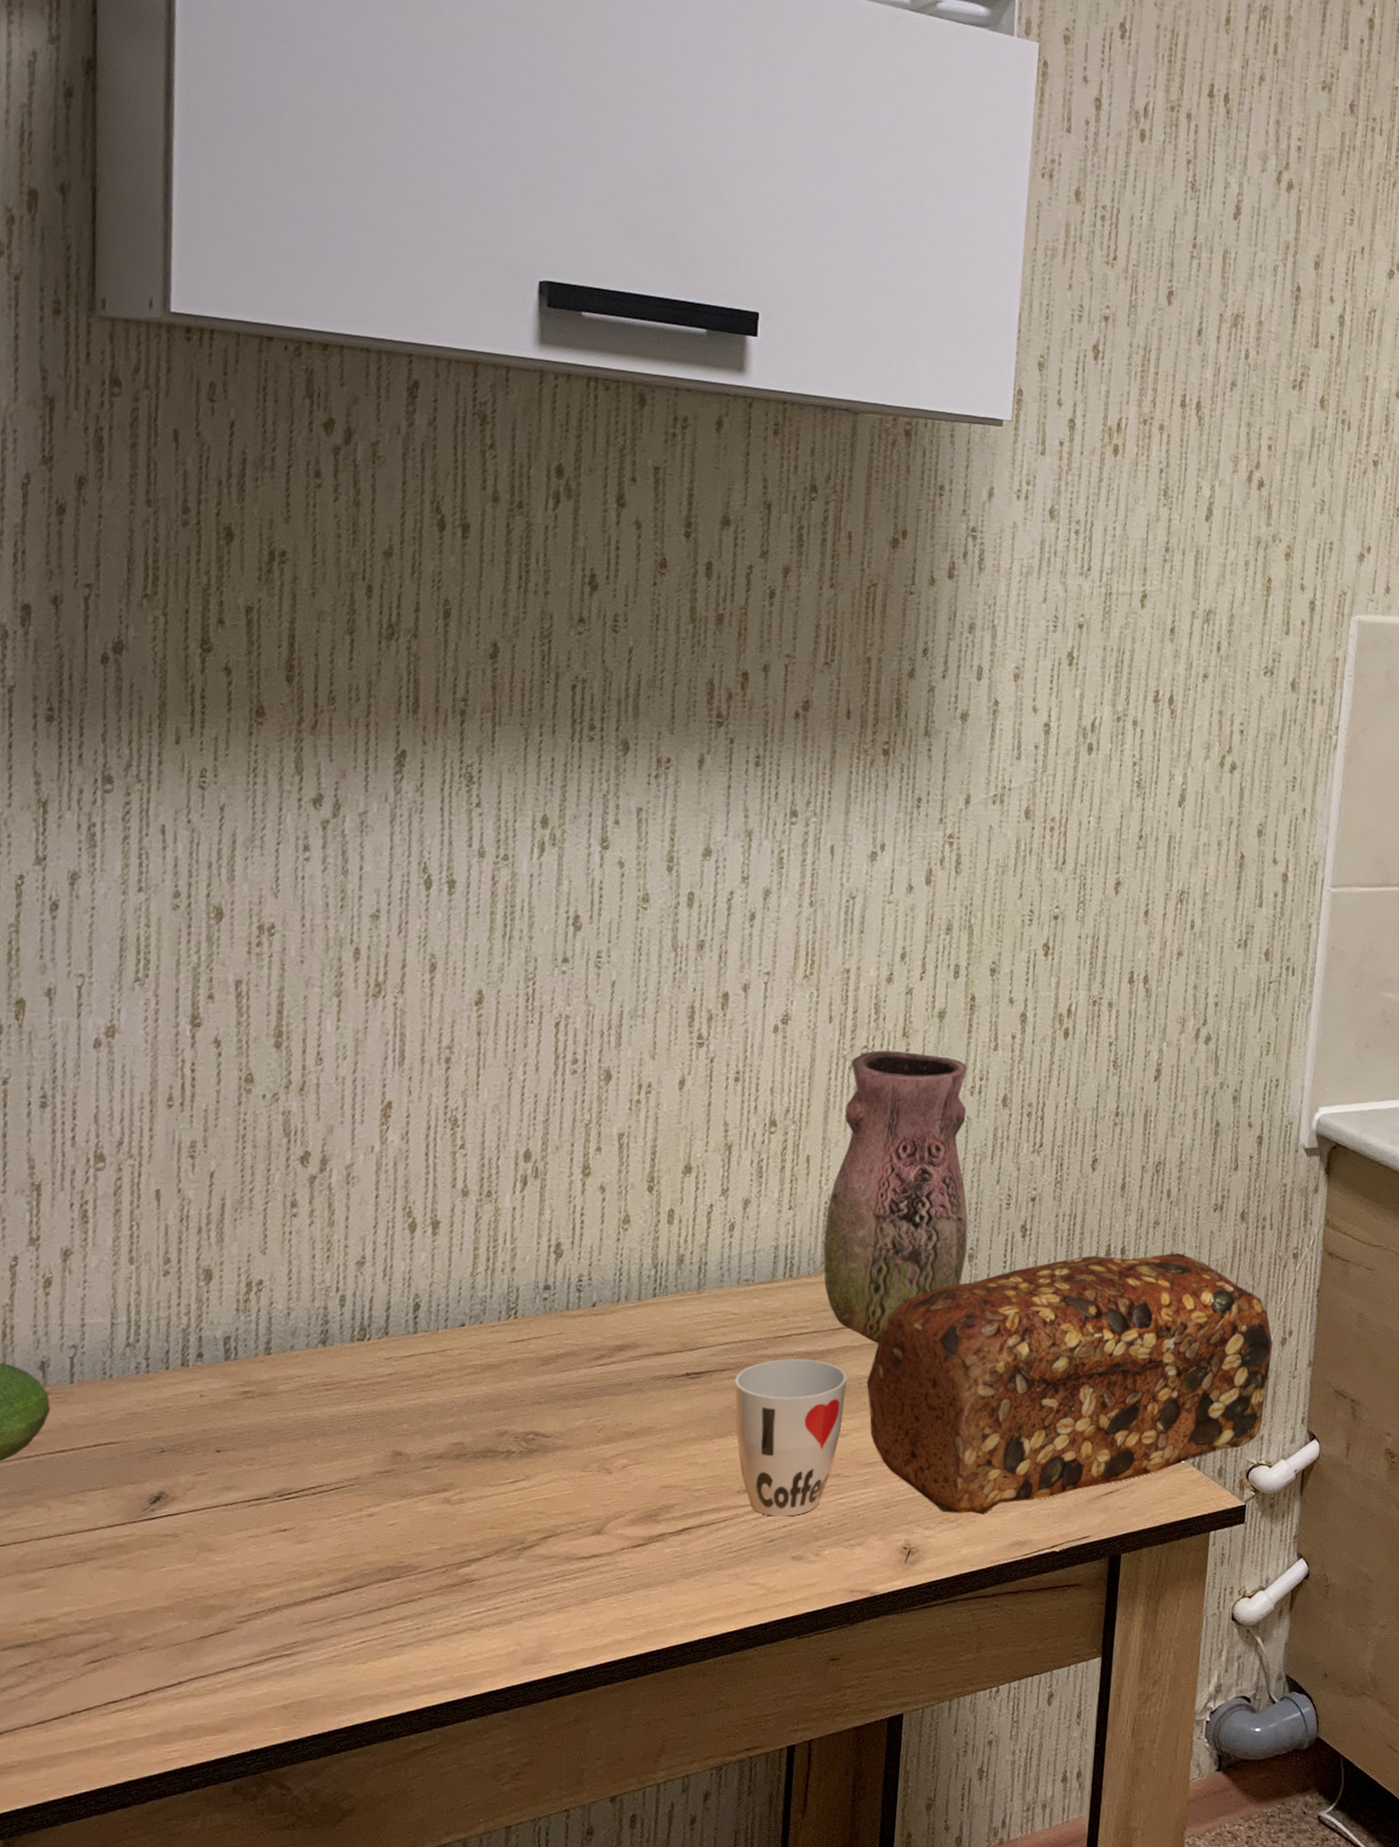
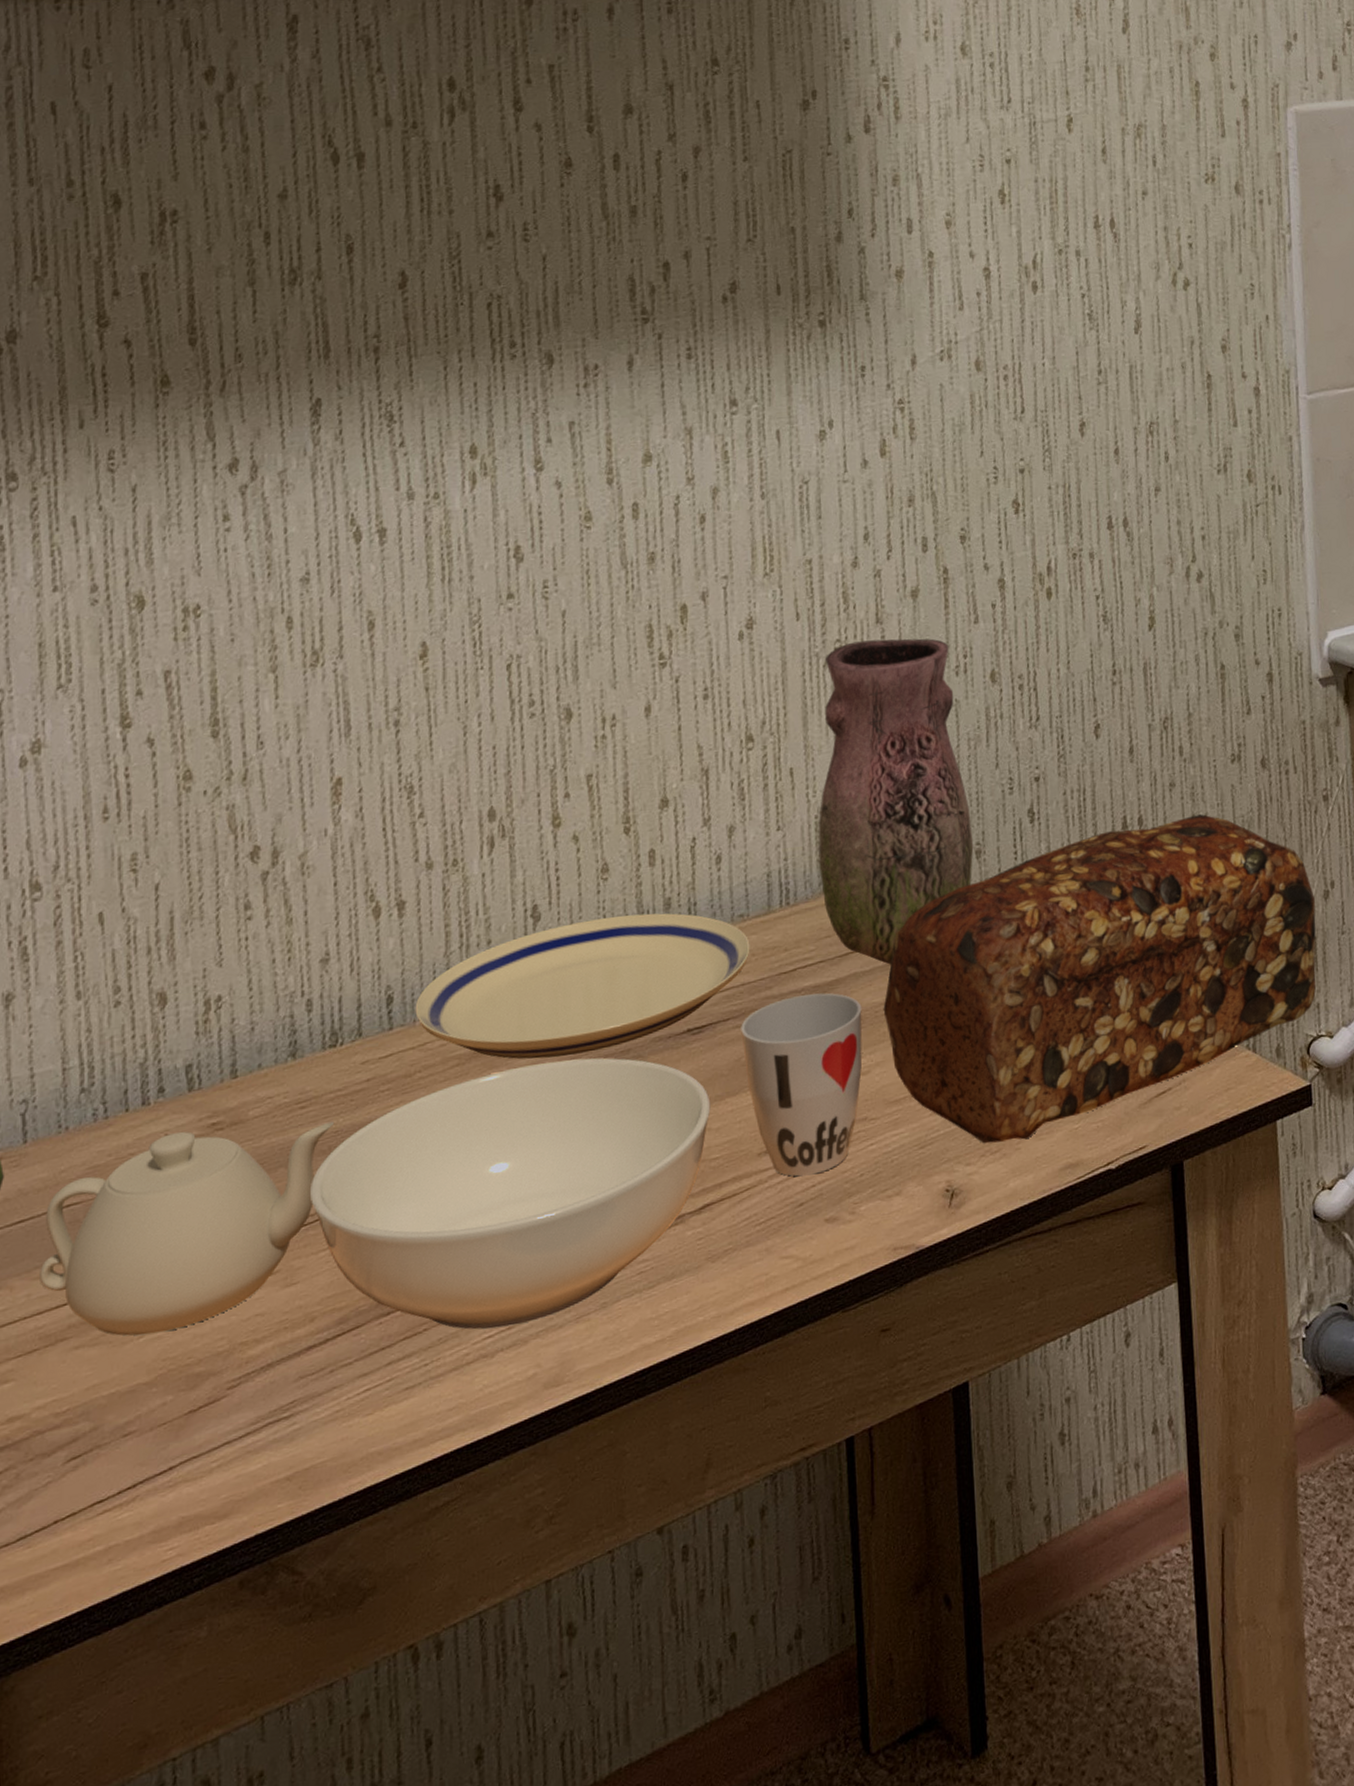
teapot: none [75,1394,356,1566] -> present [40,1121,335,1336]
bowl: none [326,1383,700,1606] -> present [309,1058,711,1330]
plate: none [439,1263,752,1380] -> present [415,913,750,1059]

